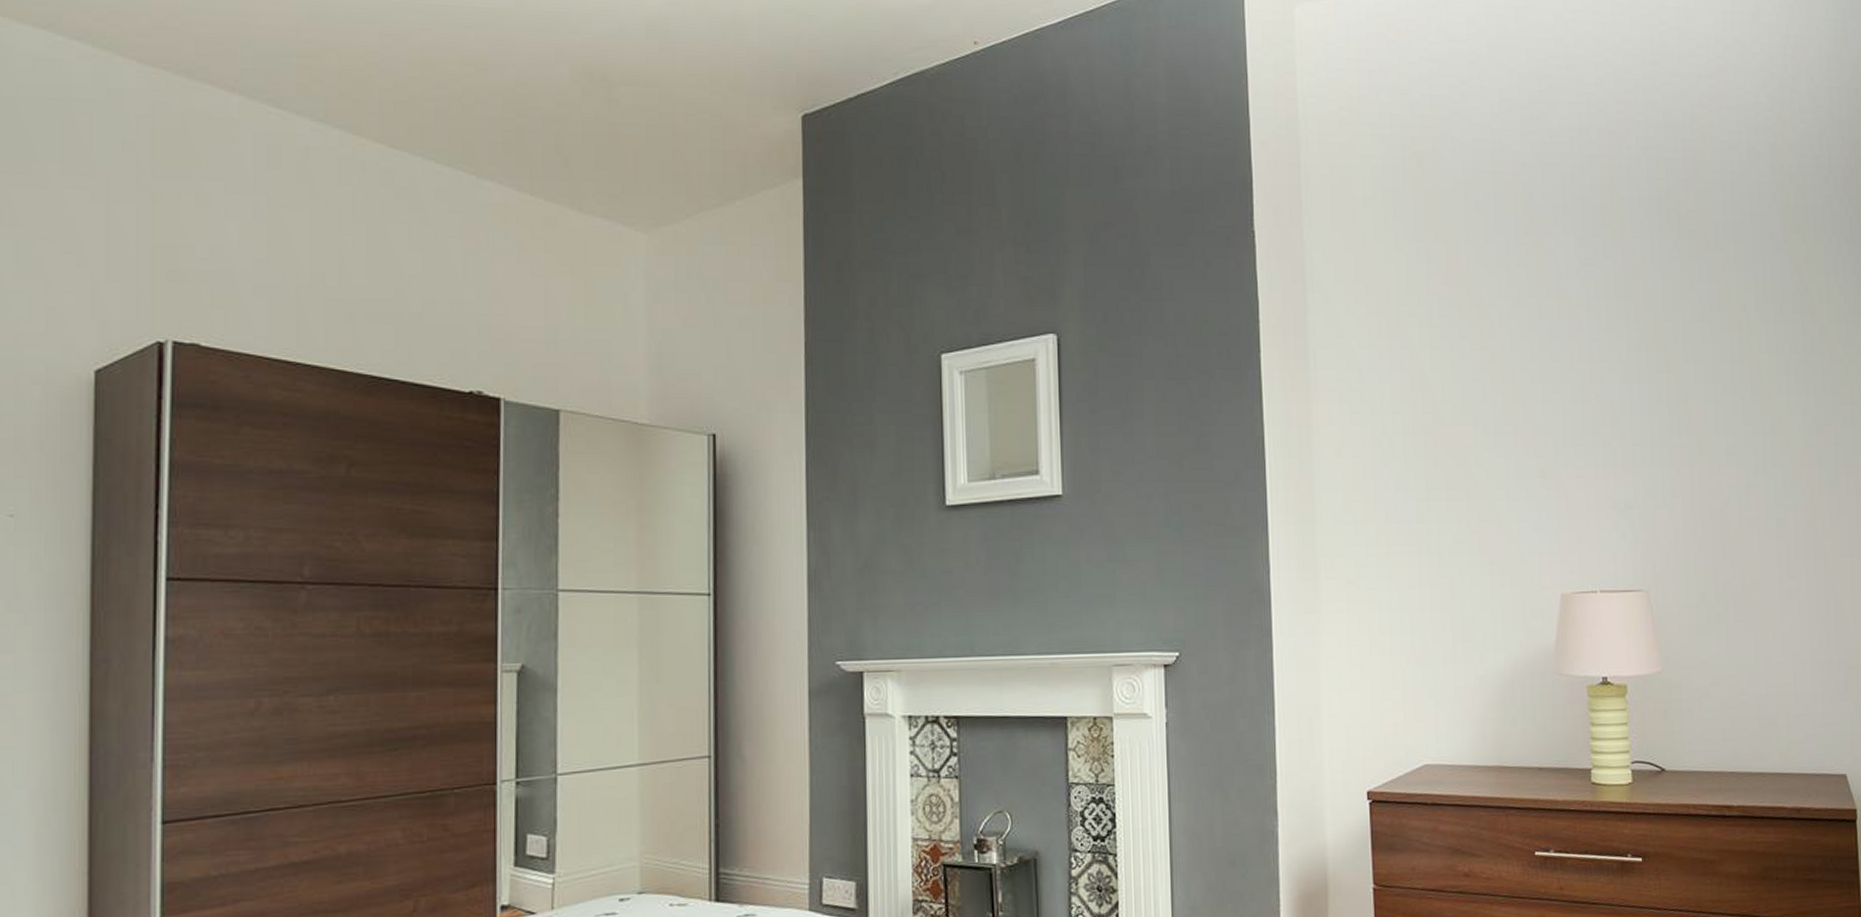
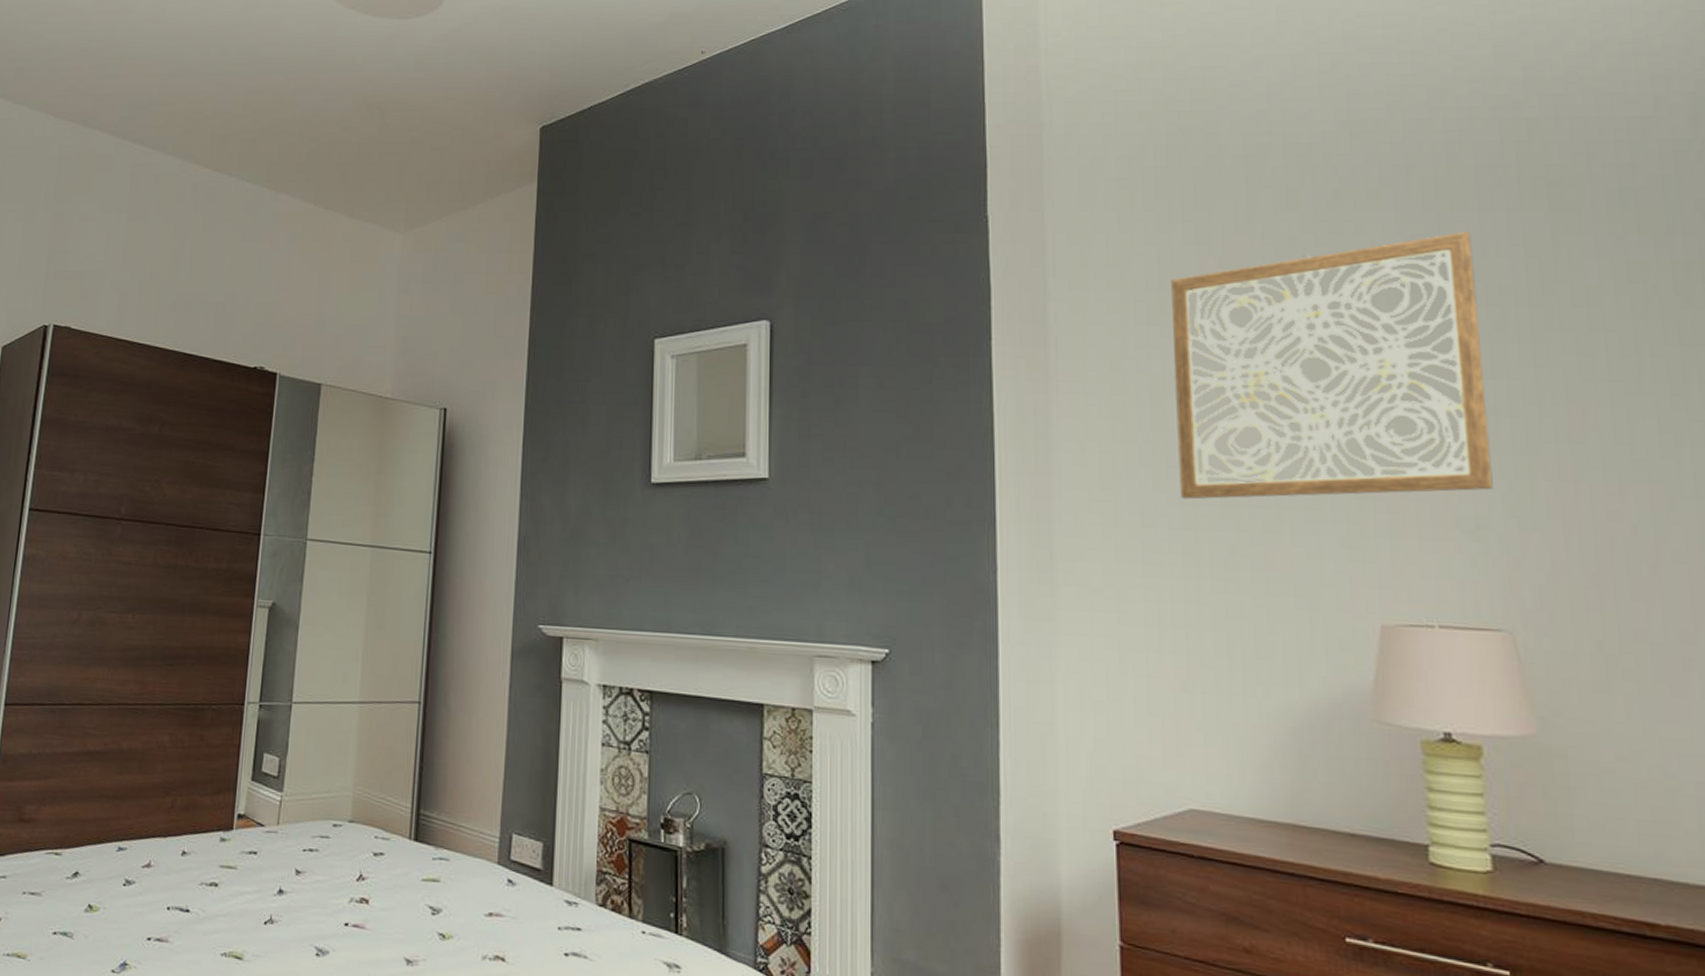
wall art: none [1407,256,1638,496] -> present [1171,232,1494,500]

